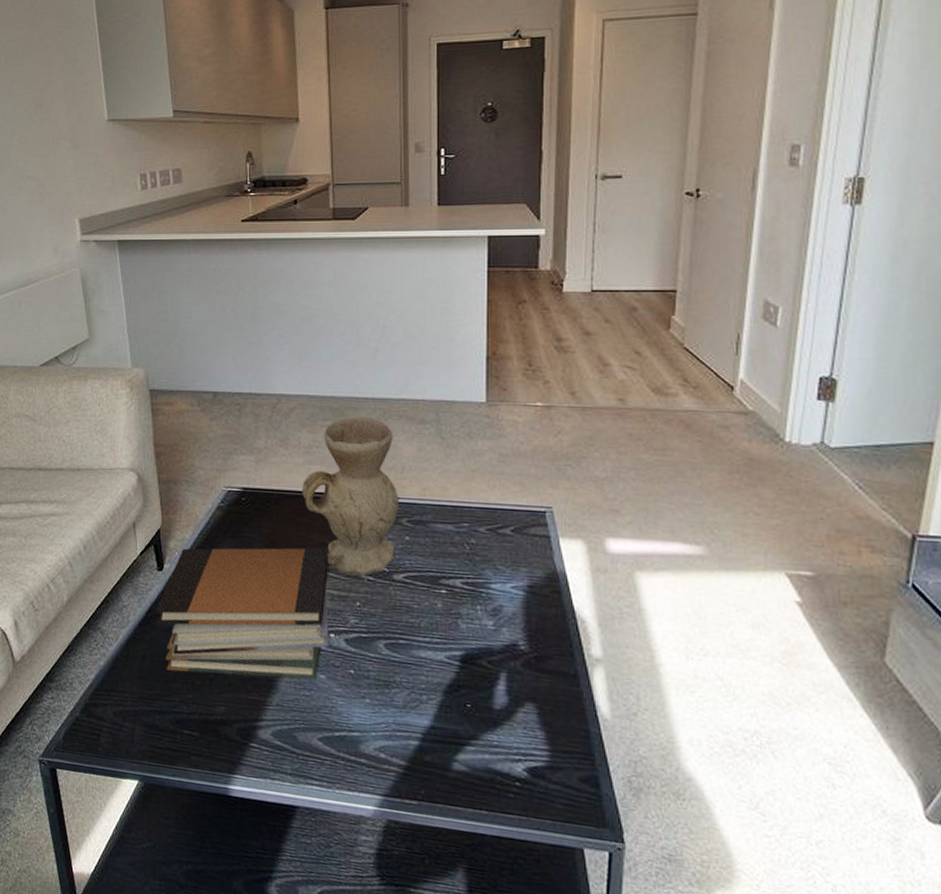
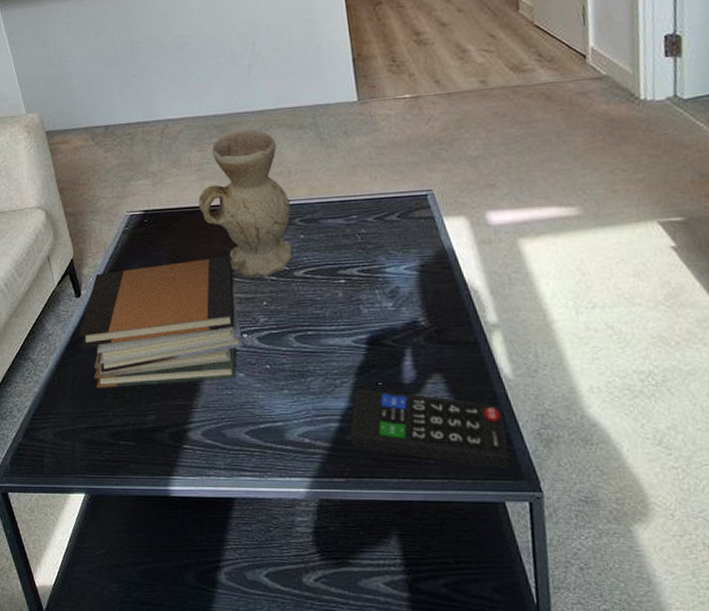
remote control: none [430,708,596,813] -> present [350,389,510,468]

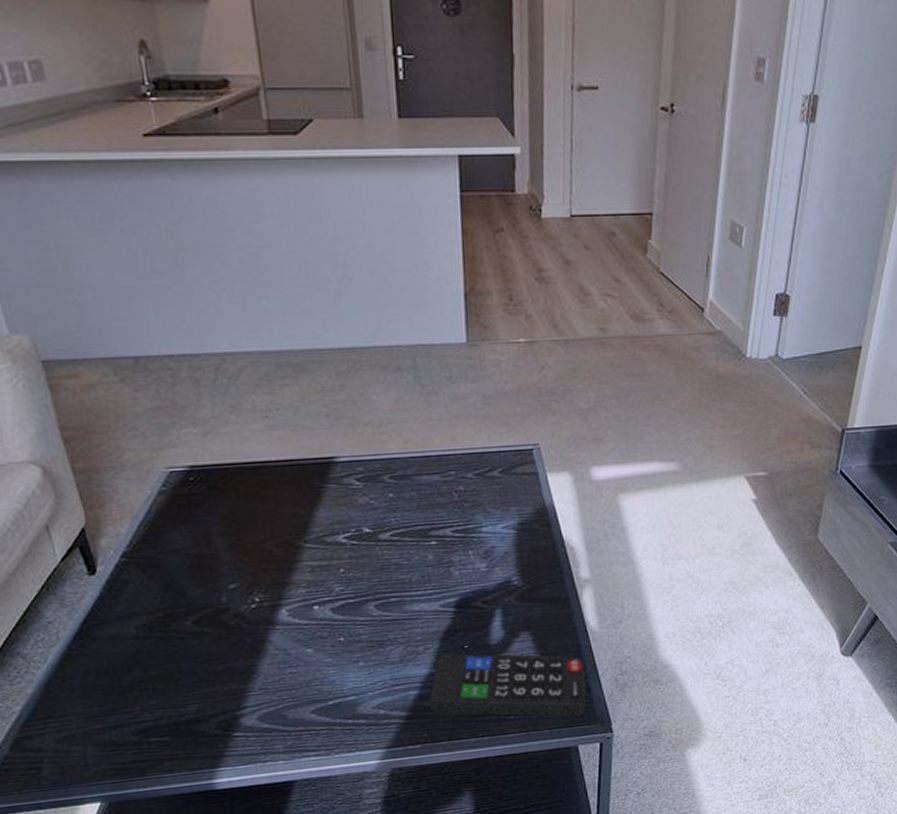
book stack: present [79,256,243,388] -> none [93,519,313,681]
vase: present [198,130,292,278] -> none [263,370,379,543]

